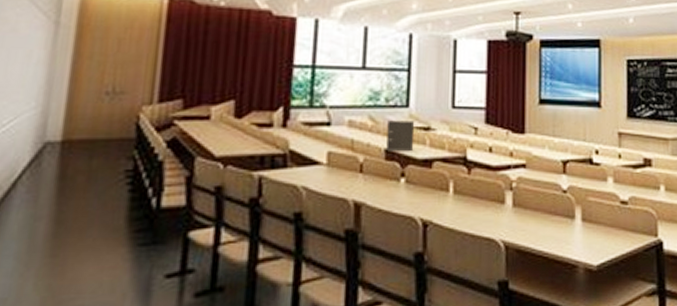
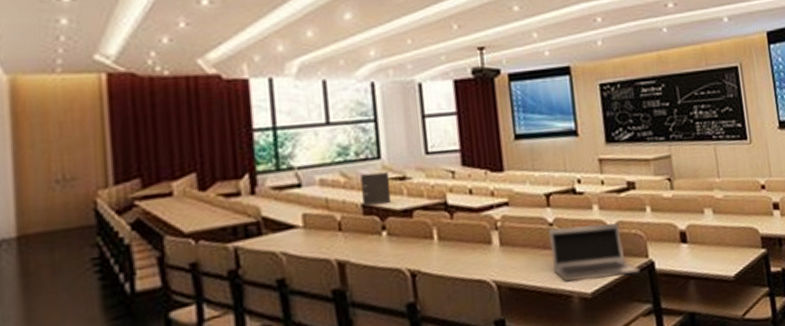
laptop: none [562,196,648,253] -> present [548,223,640,282]

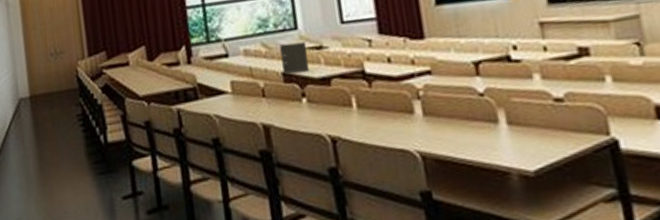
laptop: present [548,223,640,282] -> none [479,94,599,158]

